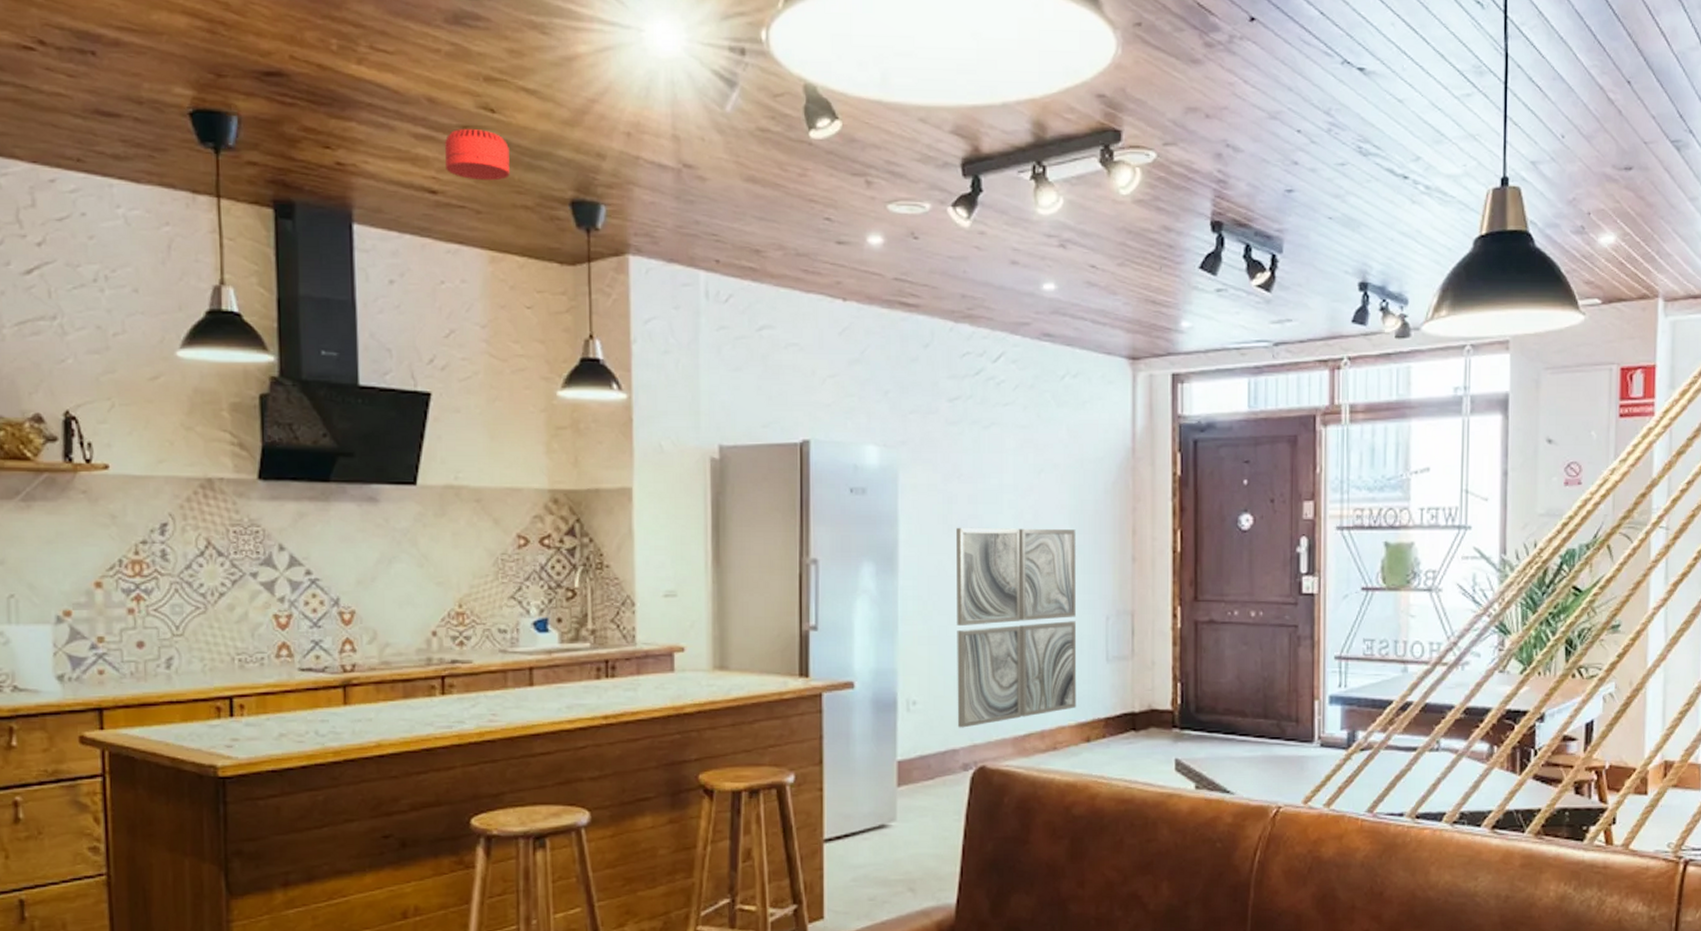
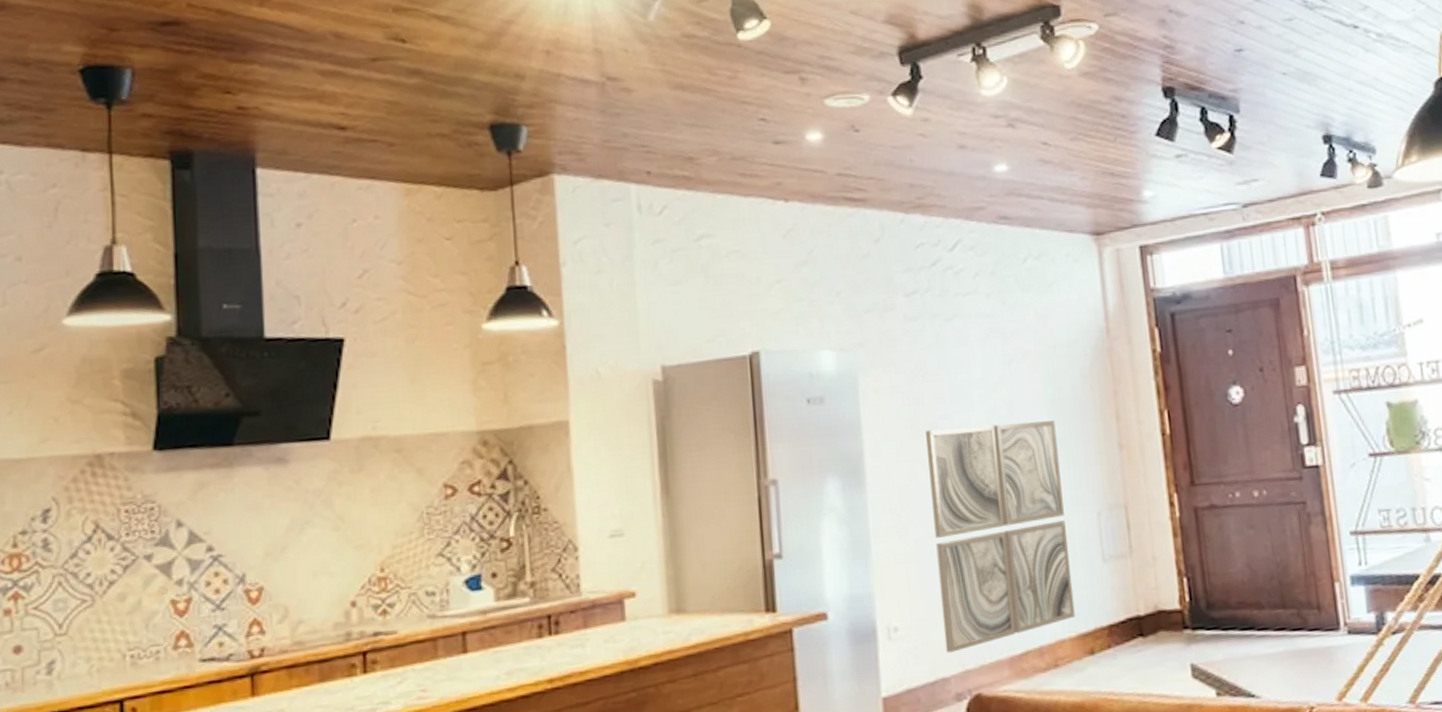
smoke detector: present [445,128,510,181] -> none [354,60,424,113]

